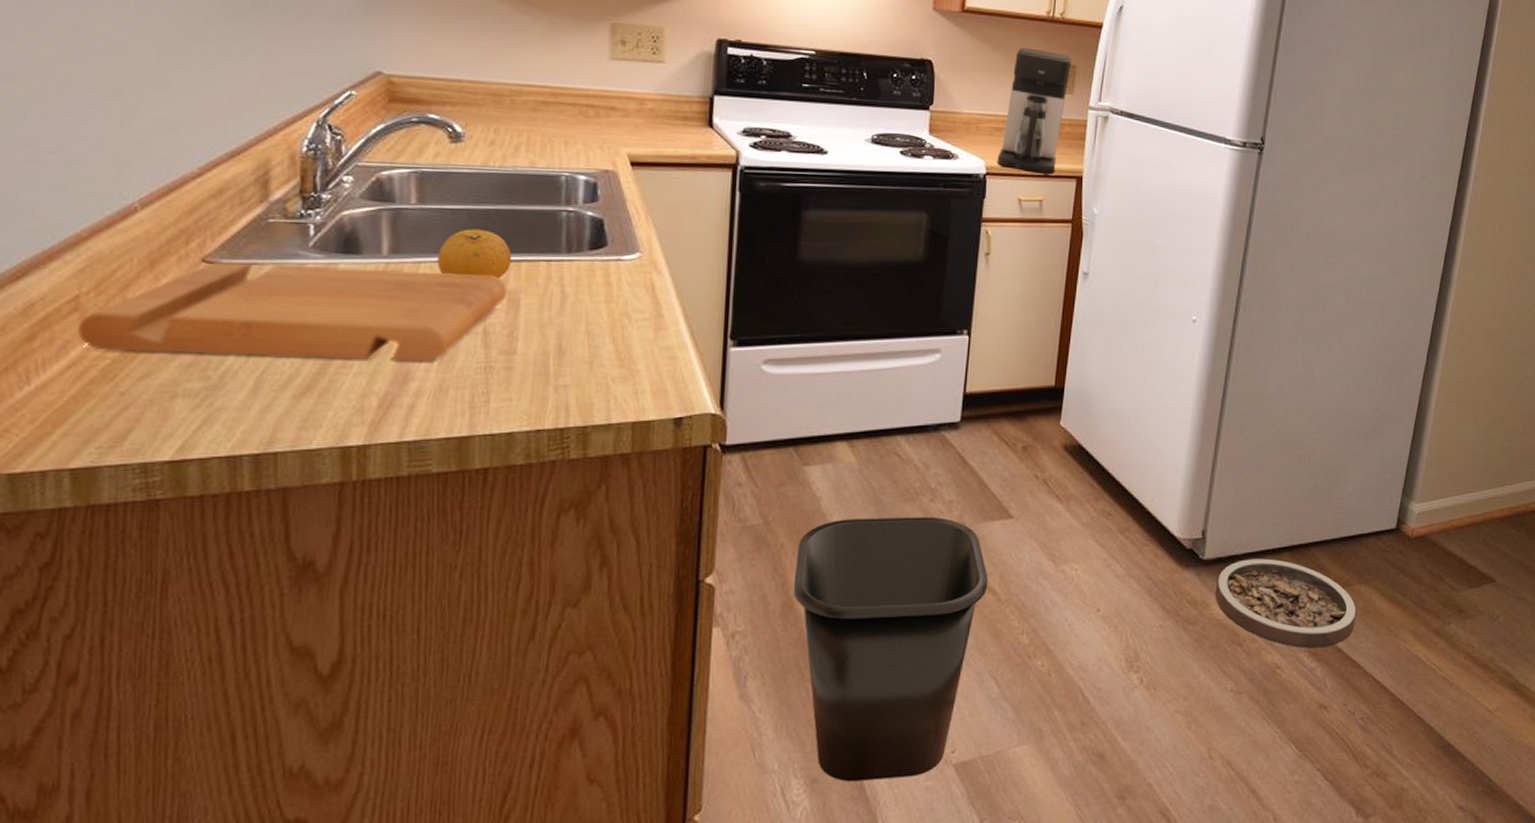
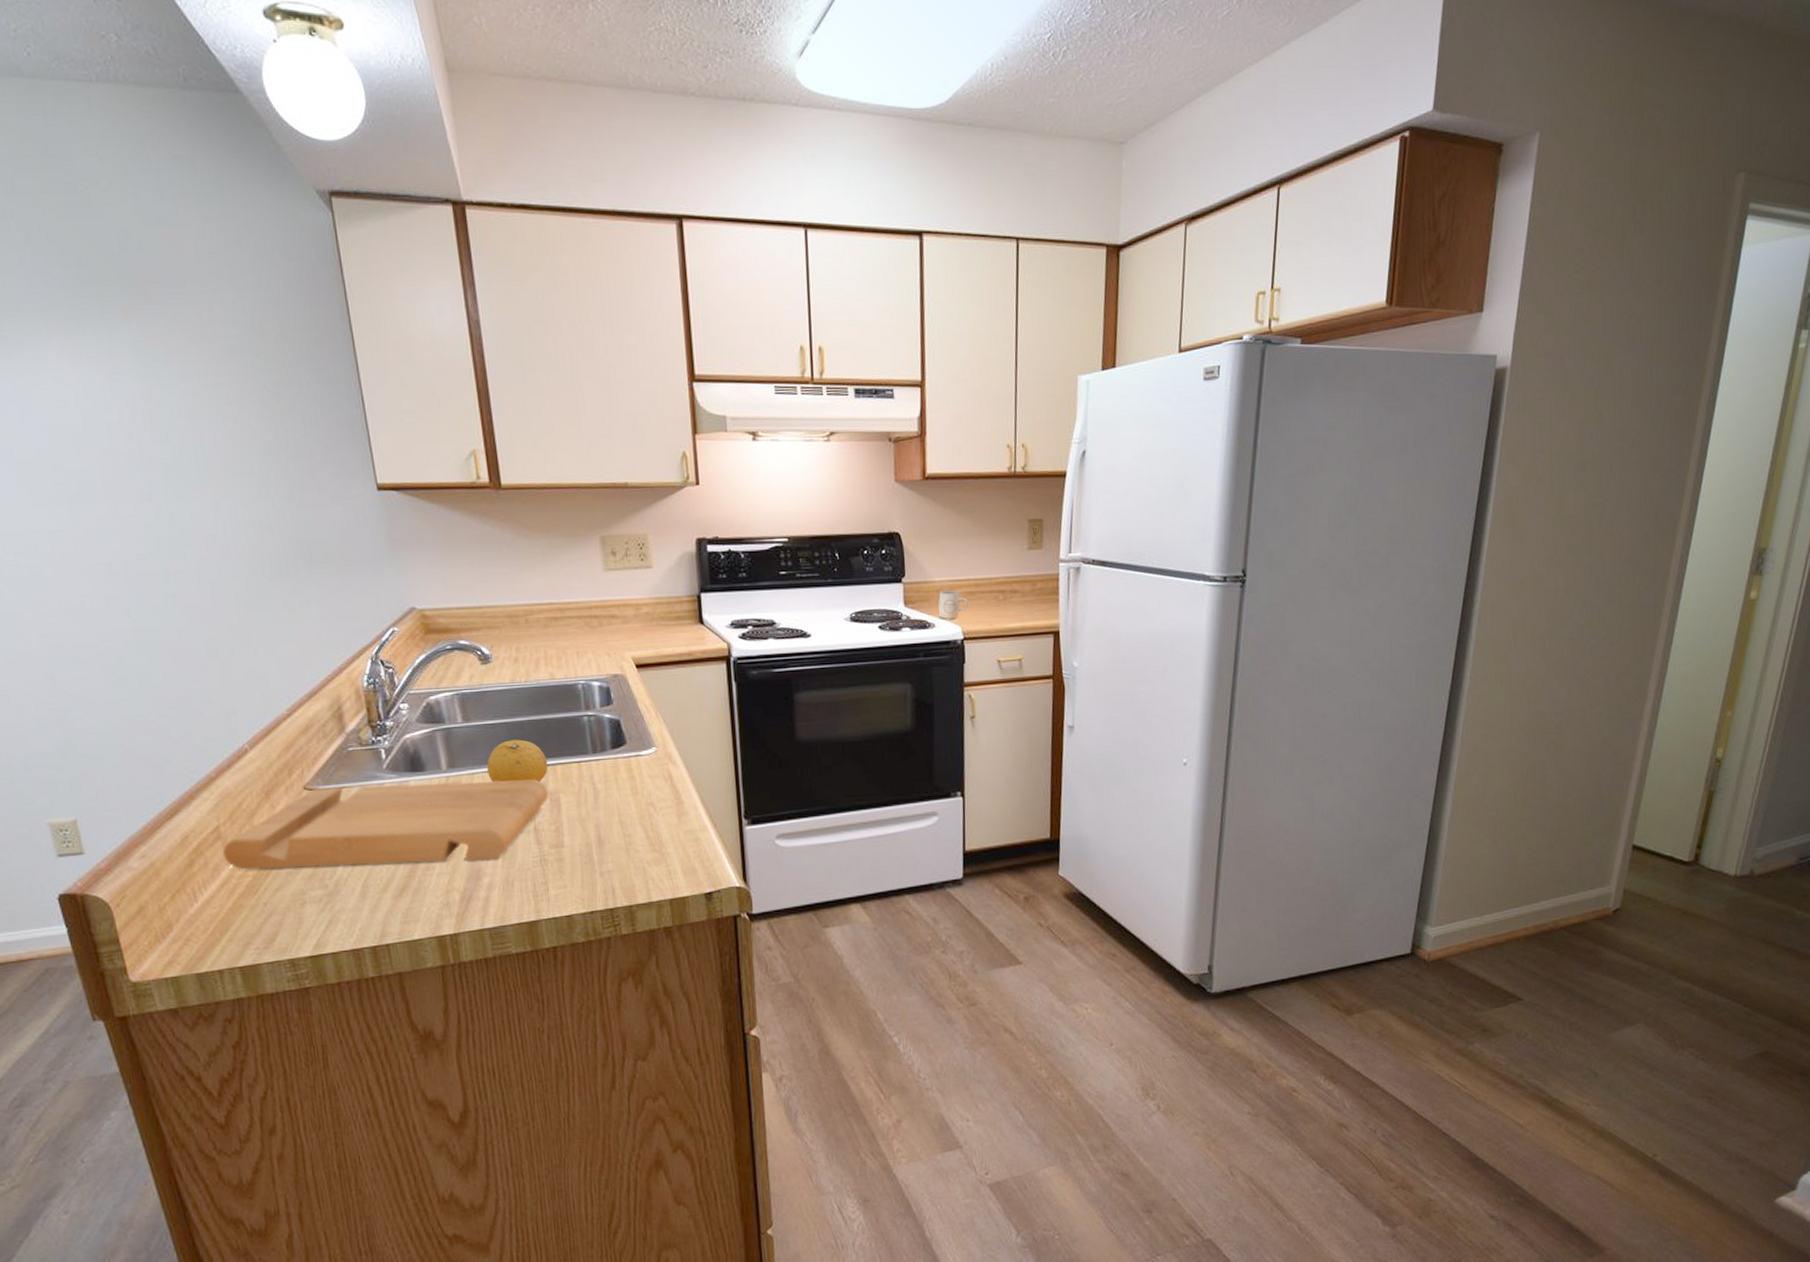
waste bin: present [793,517,988,782] -> none [827,967,1004,1201]
mug: none [963,122,994,152] -> present [938,589,968,619]
coffee maker: present [997,47,1071,175] -> none [973,507,1038,634]
pet bowl: present [1215,558,1357,648] -> none [1225,989,1373,1072]

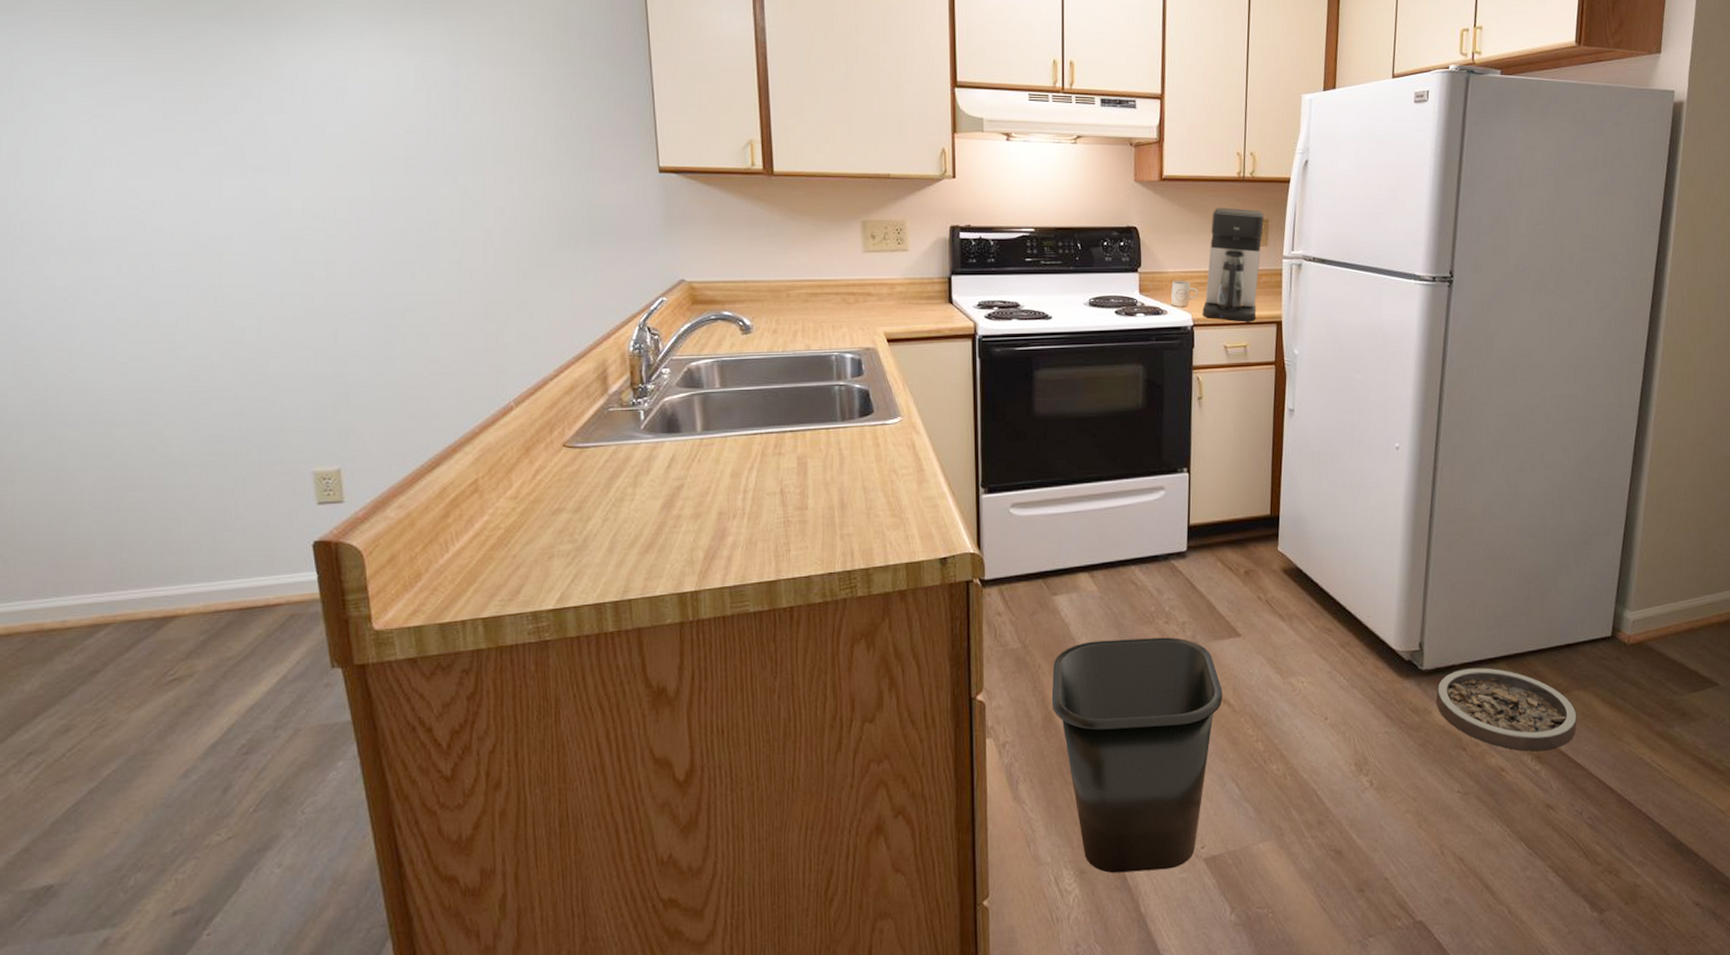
cutting board: present [223,780,549,870] -> none [479,444,796,523]
fruit: present [487,739,549,783] -> none [740,405,798,447]
waste bin: none [827,967,1004,1201] -> present [1051,637,1223,873]
coffee maker: none [973,507,1038,634] -> present [1202,207,1264,322]
pet bowl: none [1225,989,1373,1072] -> present [1436,668,1577,752]

